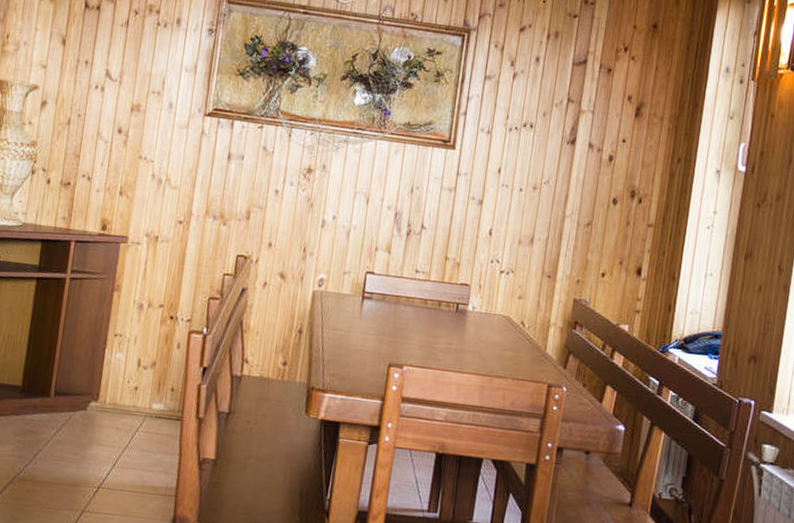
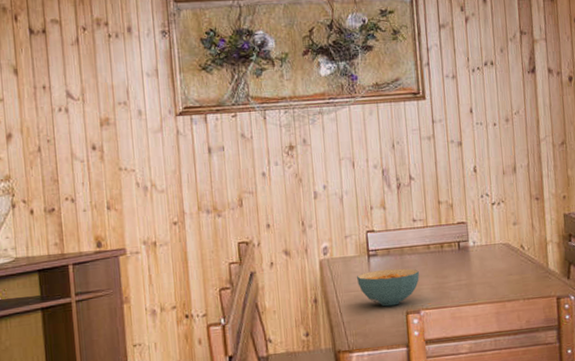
cereal bowl: none [346,313,410,355] -> present [357,268,419,307]

